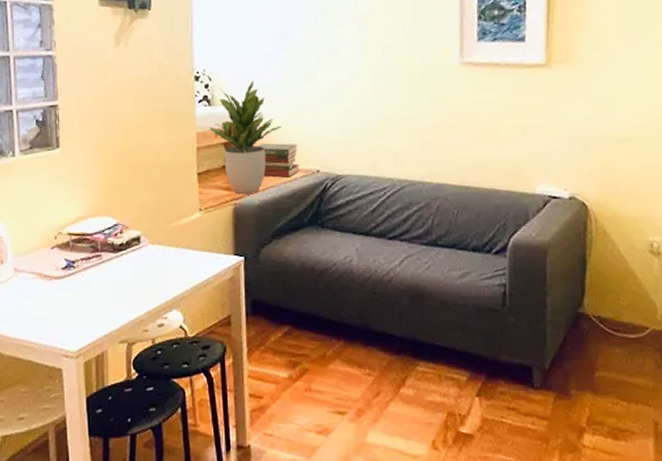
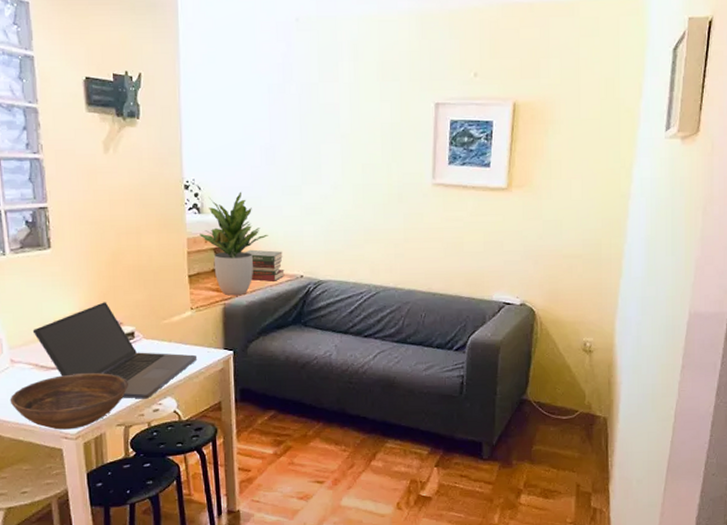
bowl: none [11,282,134,347] -> present [10,372,129,430]
laptop: none [37,204,206,312] -> present [32,302,198,399]

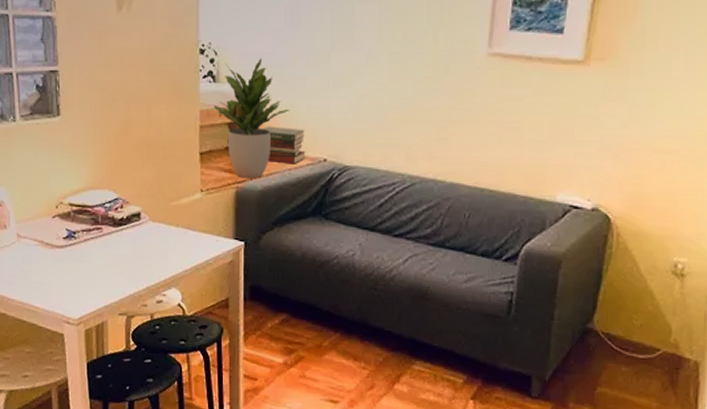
bowl: present [10,372,129,430] -> none [15,253,133,314]
laptop: present [32,302,198,399] -> none [39,178,206,288]

